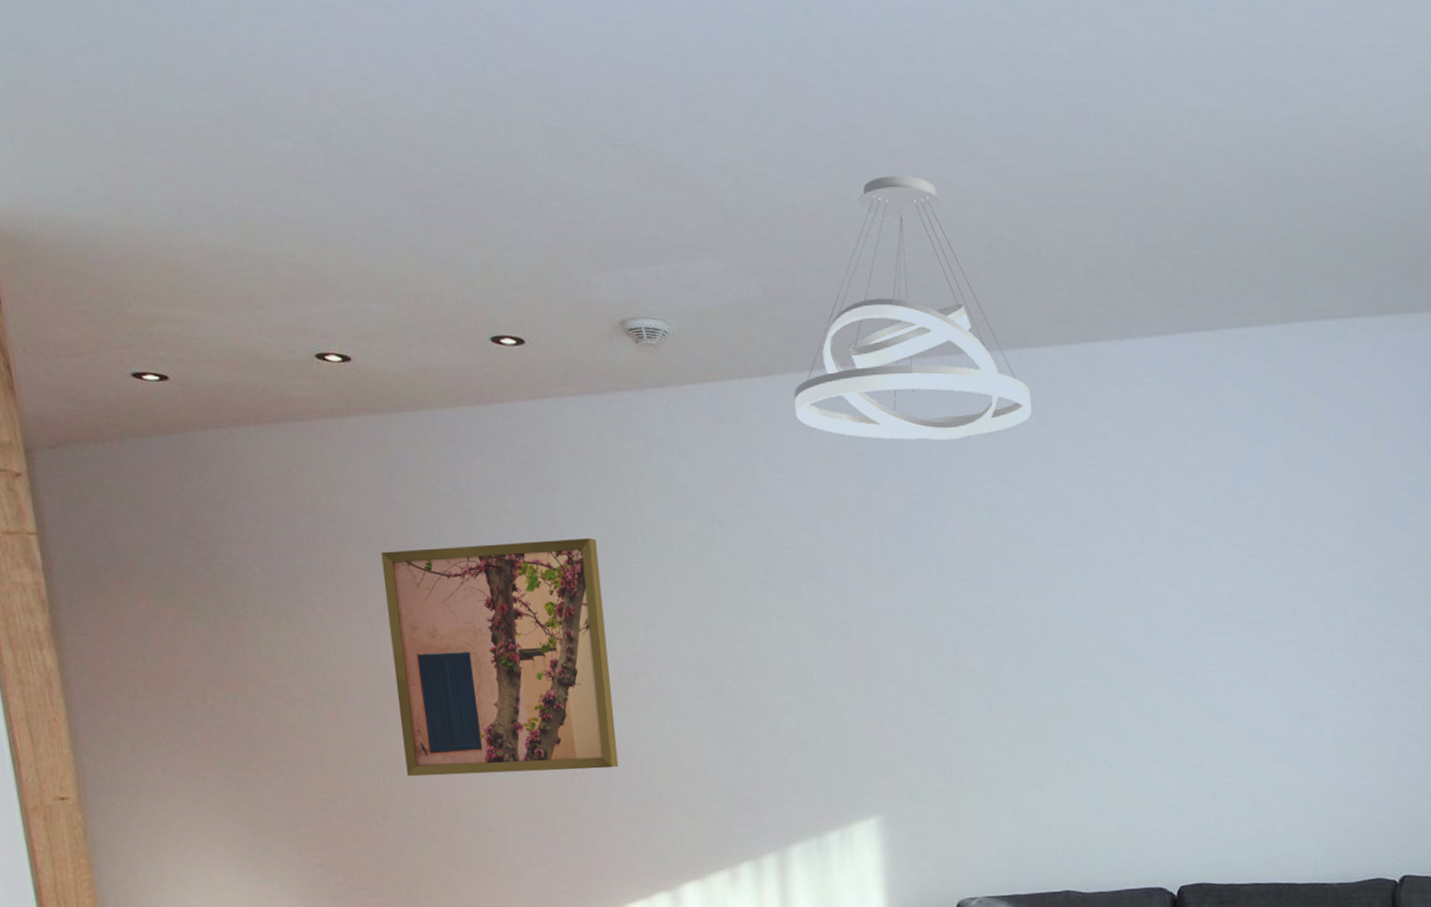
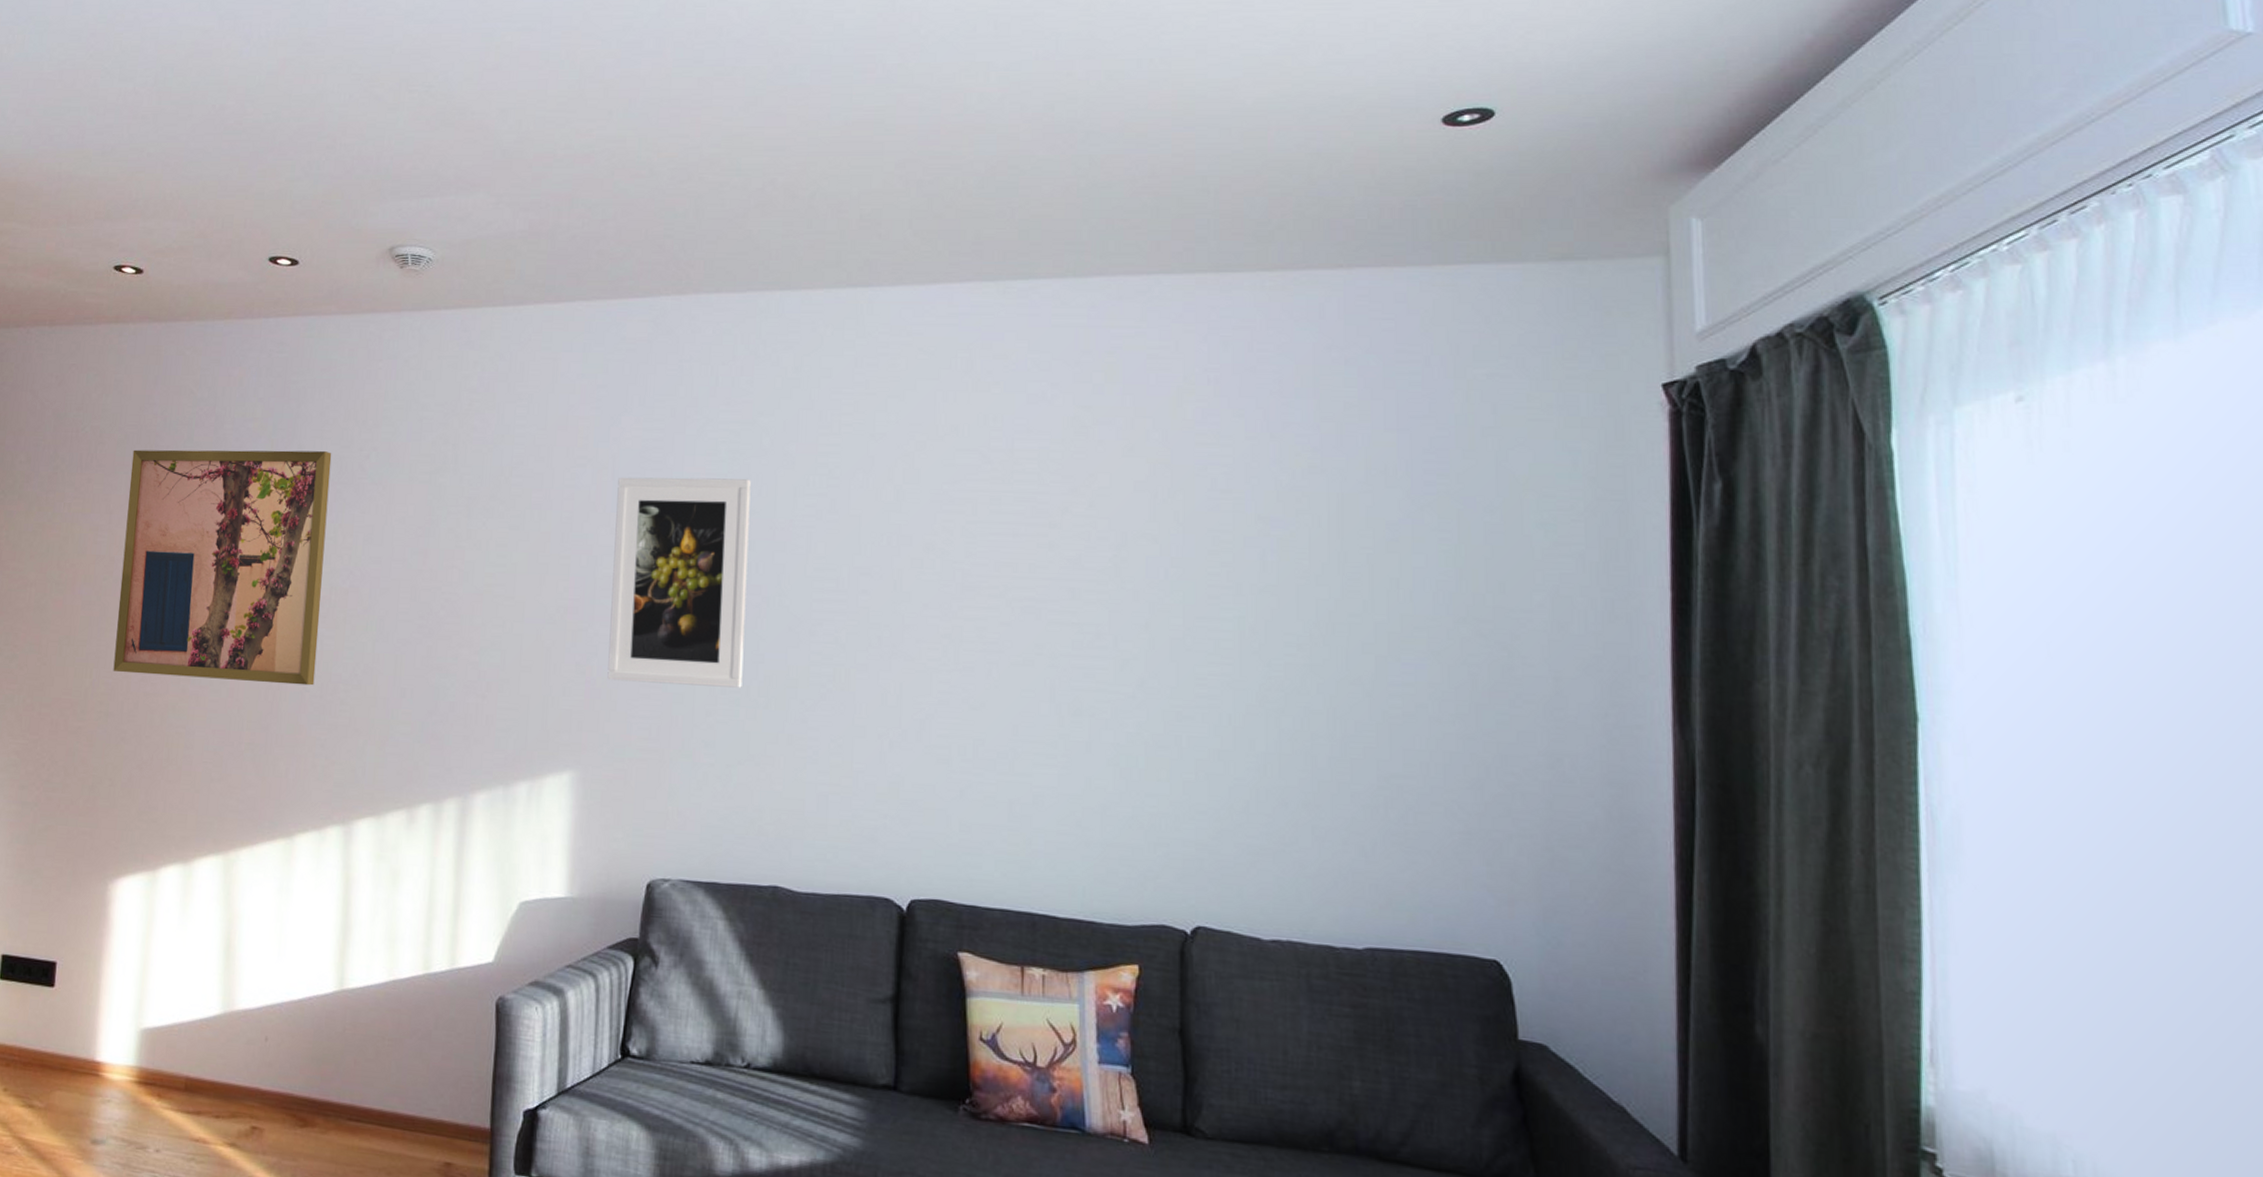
pendant light: present [794,175,1032,441] -> none [544,121,789,378]
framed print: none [886,534,1021,732] -> present [607,477,751,688]

